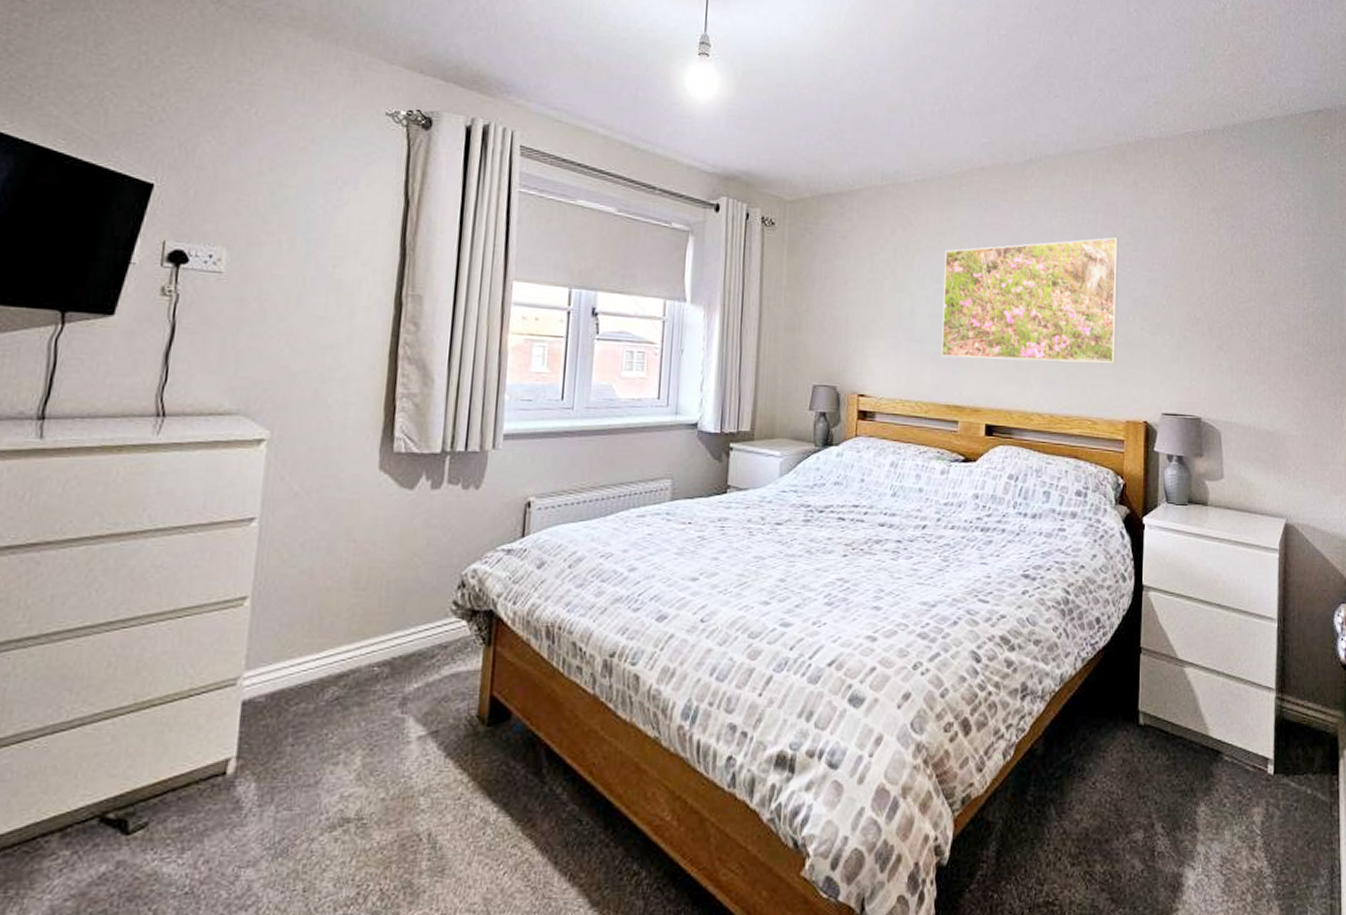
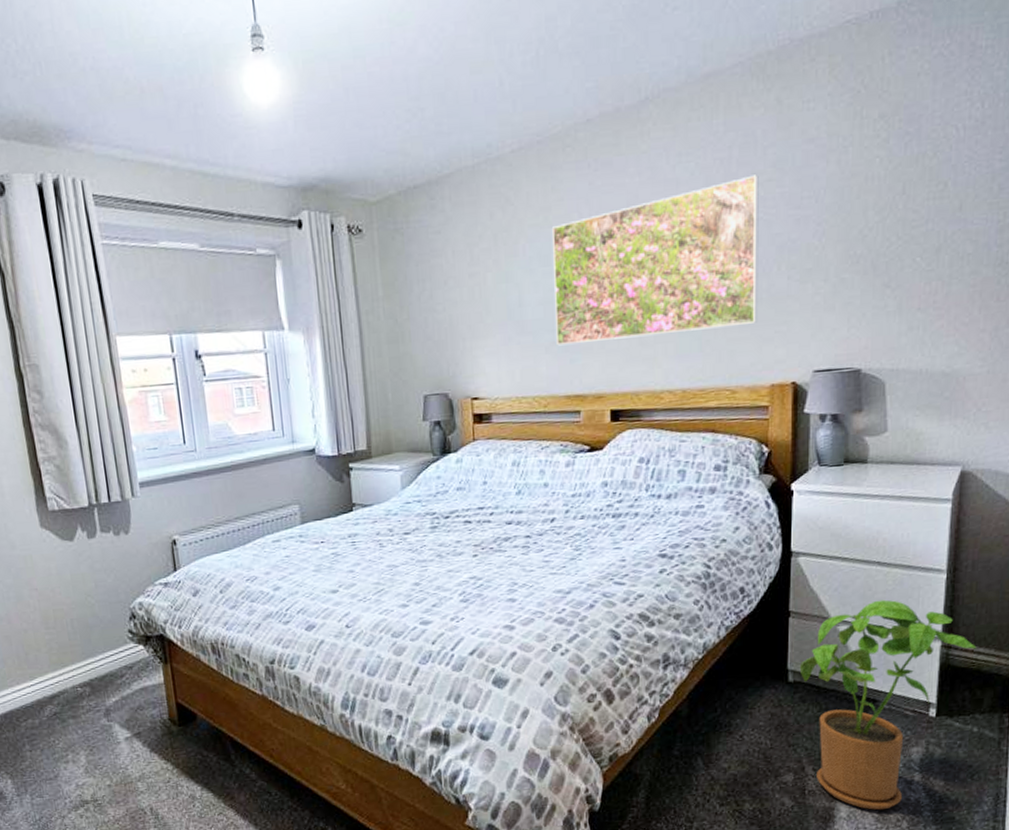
house plant: none [1149,644,1306,879] -> present [799,599,977,810]

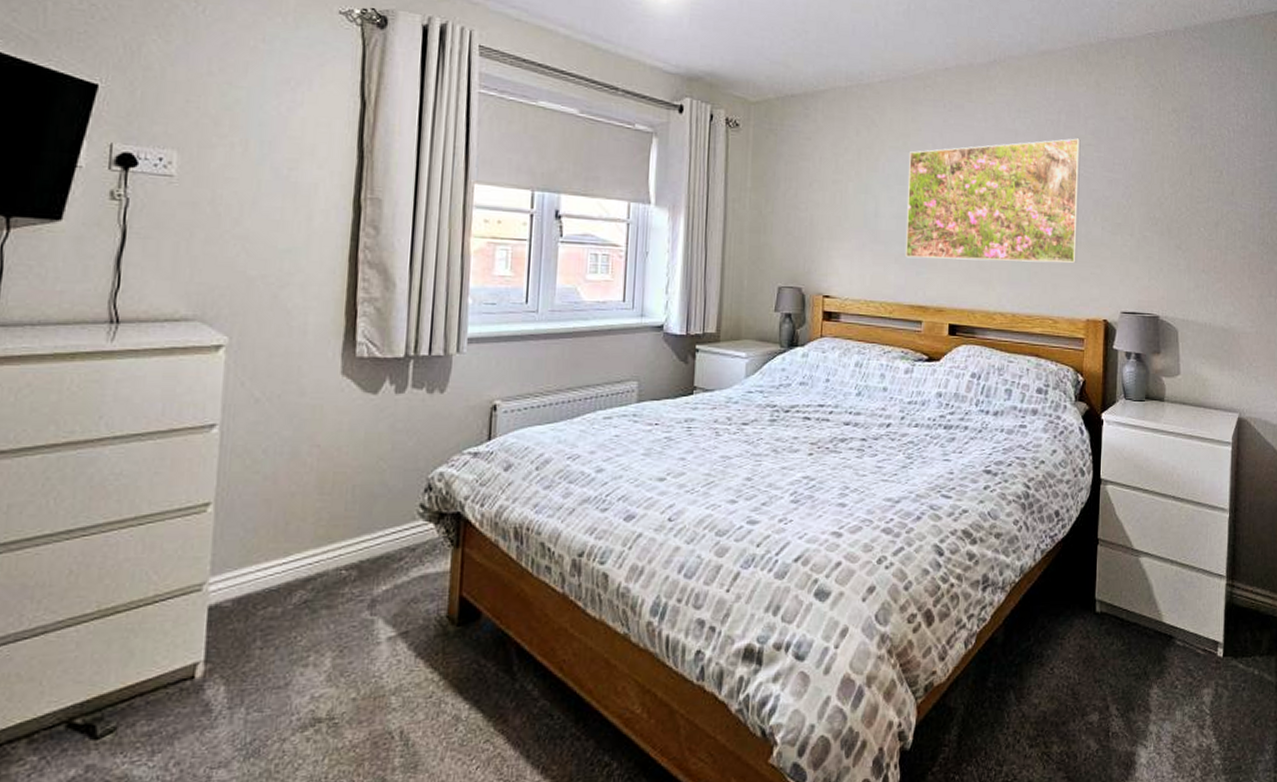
house plant: present [799,599,977,810] -> none [1106,534,1255,756]

